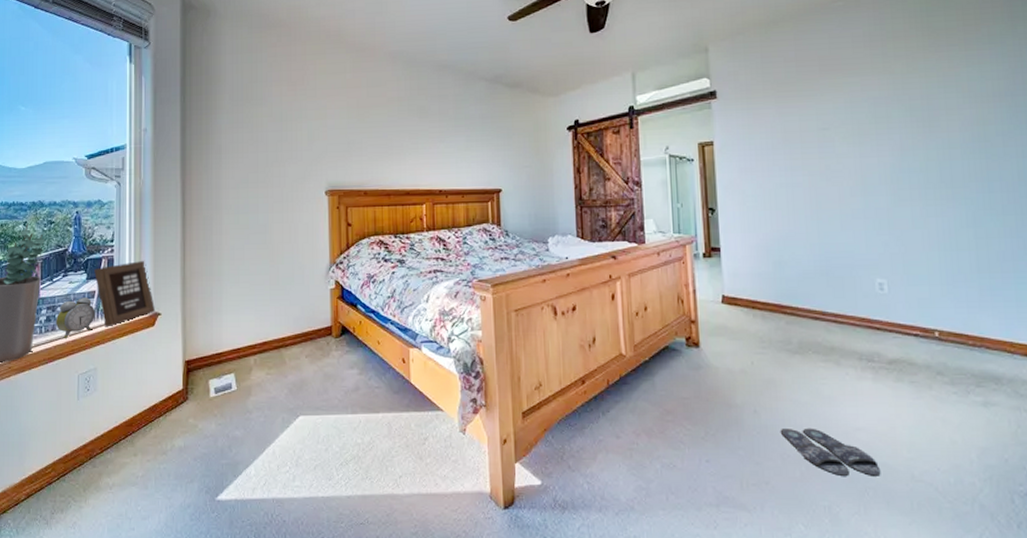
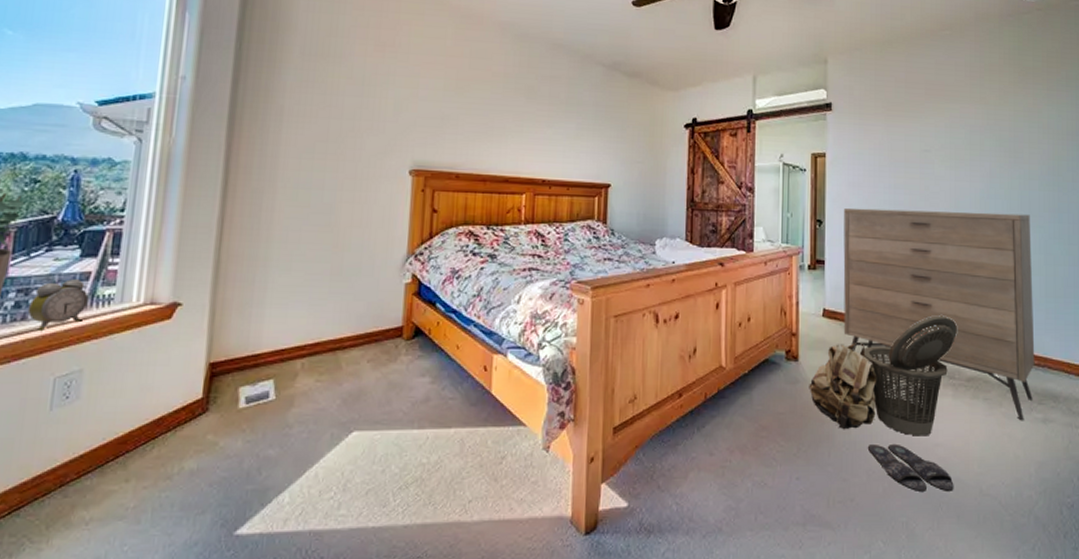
picture frame: present [94,260,156,328] -> none [92,236,175,319]
backpack: none [712,328,787,414] -> present [809,343,877,430]
dresser: none [737,186,970,405] -> present [843,208,1035,421]
laundry basket: none [768,297,874,420] -> present [863,315,958,436]

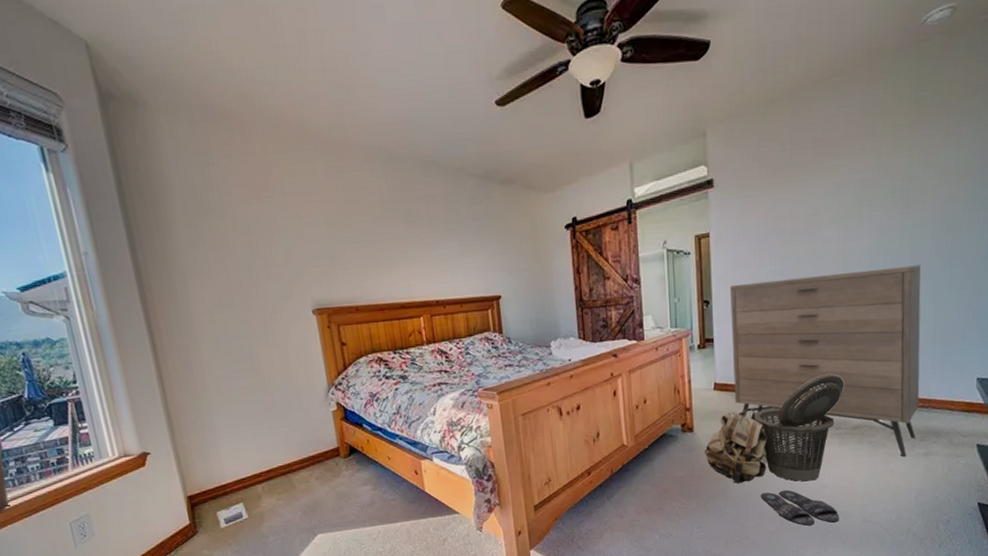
alarm clock: present [27,279,89,330] -> none [28,444,75,488]

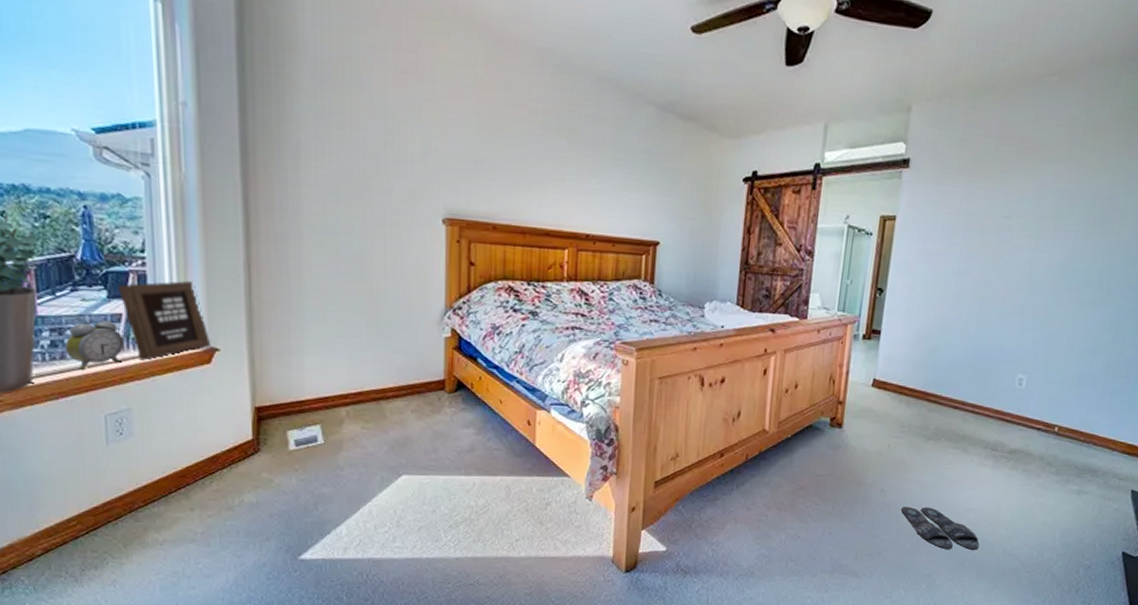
alarm clock: none [28,444,75,488] -> present [64,320,124,370]
picture frame: none [61,399,144,473] -> present [118,280,212,361]
backpack: present [704,408,768,484] -> none [850,413,920,493]
dresser: present [730,265,921,457] -> none [891,276,1107,492]
laundry basket: present [754,374,845,482] -> none [909,390,1009,502]

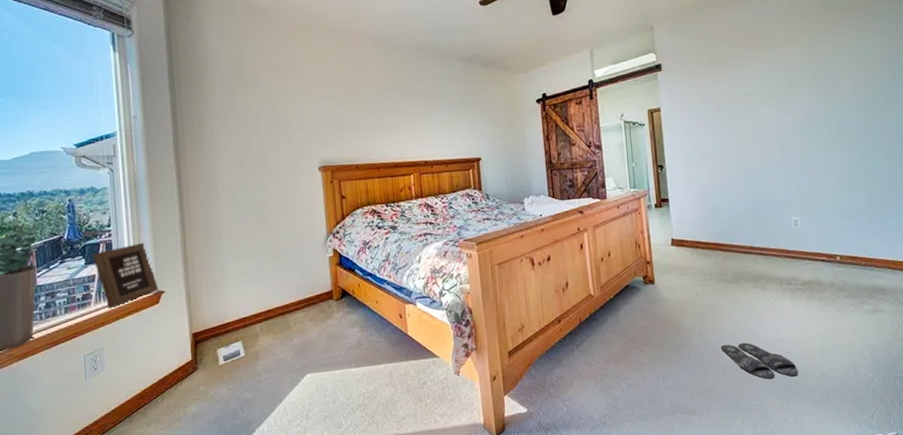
alarm clock: present [64,320,124,370] -> none [55,282,97,322]

